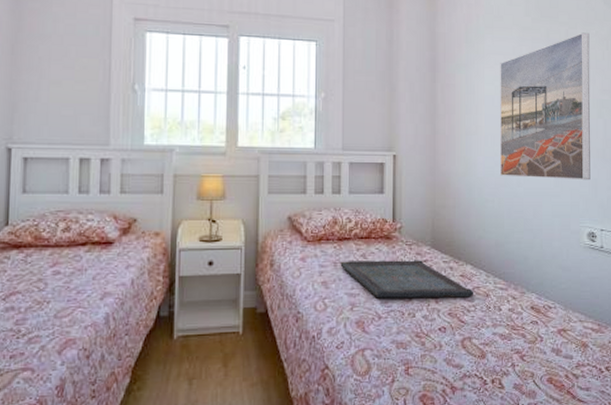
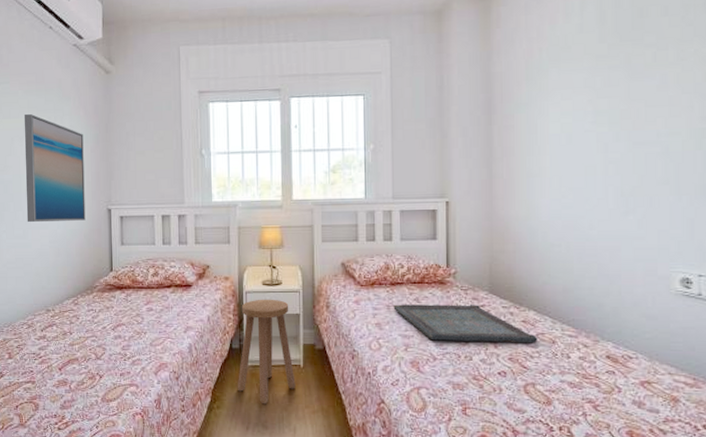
stool: none [163,257,233,381] -> present [237,299,296,405]
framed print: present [499,32,591,181] -> none [567,52,686,221]

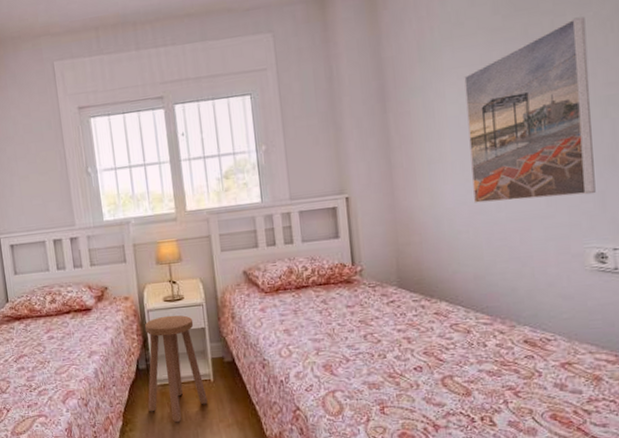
serving tray: present [393,304,538,343] -> none [300,301,453,342]
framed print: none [567,52,686,221] -> present [464,16,596,203]

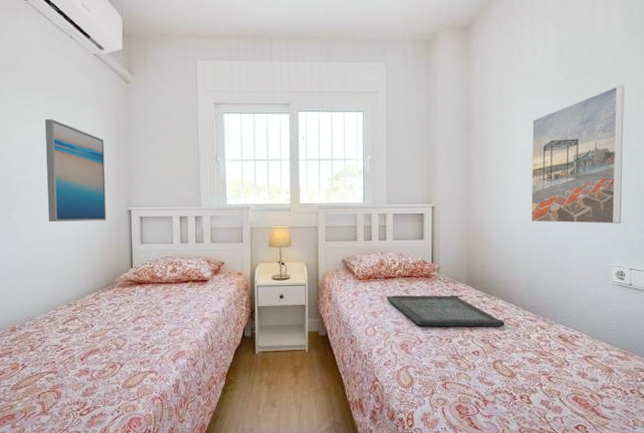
stool: present [145,315,208,423] -> none [249,292,301,386]
serving tray: none [300,301,453,342] -> present [386,295,505,327]

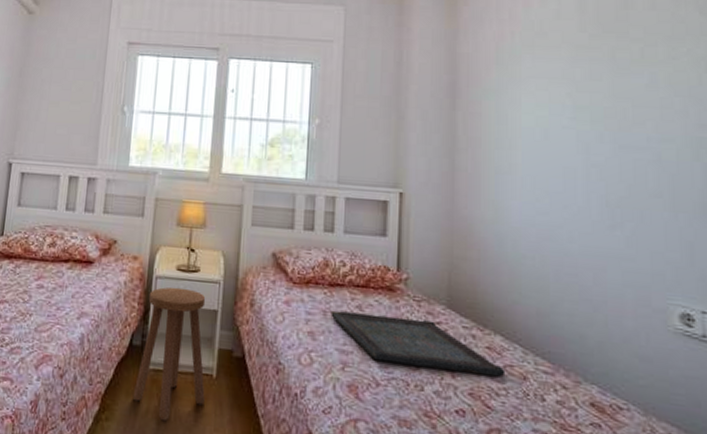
stool: none [249,292,301,386] -> present [132,287,206,422]
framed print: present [530,85,625,225] -> none [542,50,683,243]

